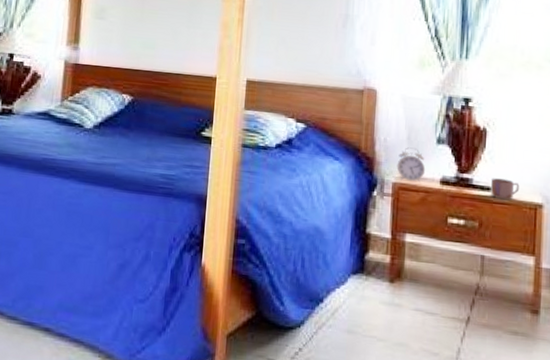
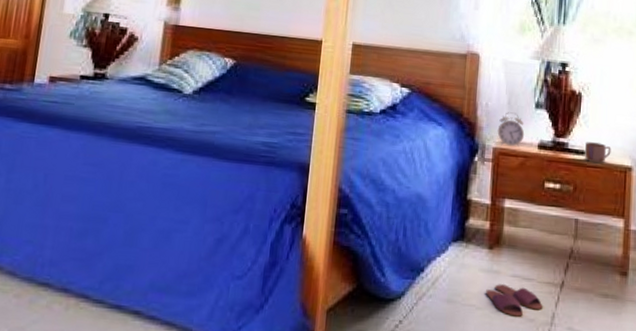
slippers: none [387,317,448,350] -> present [486,284,543,317]

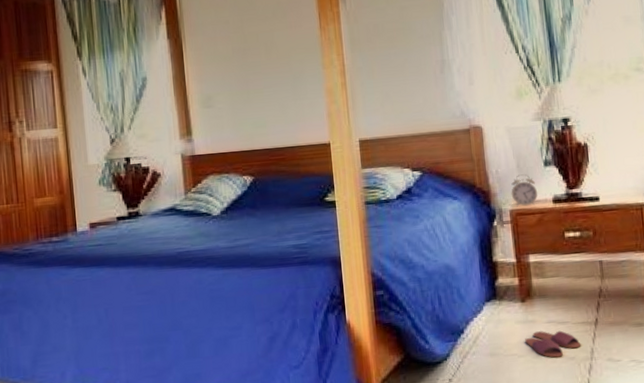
mug: present [584,142,611,163] -> none [597,186,625,206]

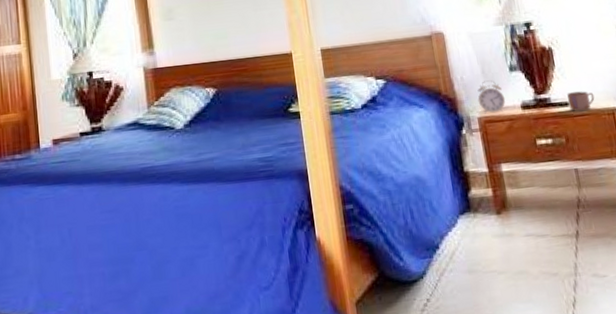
slippers: present [525,330,581,358] -> none [504,244,563,274]
mug: none [597,186,625,206] -> present [566,91,595,111]

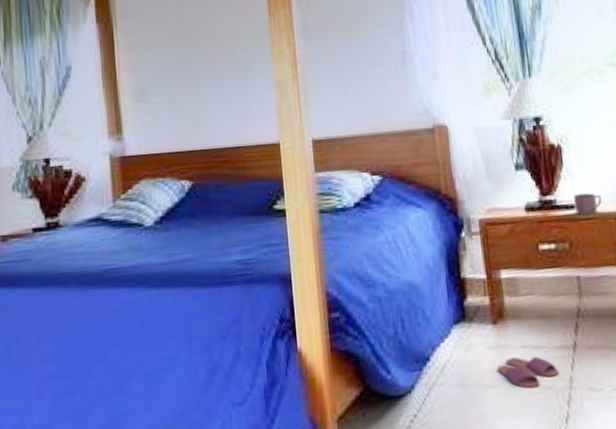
alarm clock: present [477,80,506,114] -> none [480,179,509,216]
slippers: none [504,244,563,274] -> present [497,356,559,388]

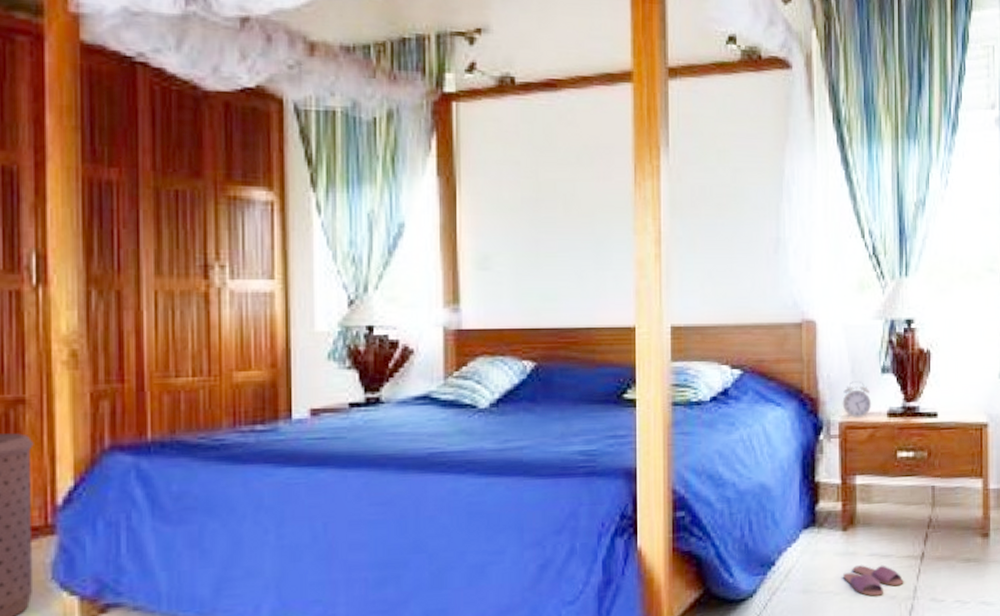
alarm clock: none [480,179,509,216] -> present [842,381,872,419]
mug: present [573,193,602,215] -> none [937,402,965,423]

